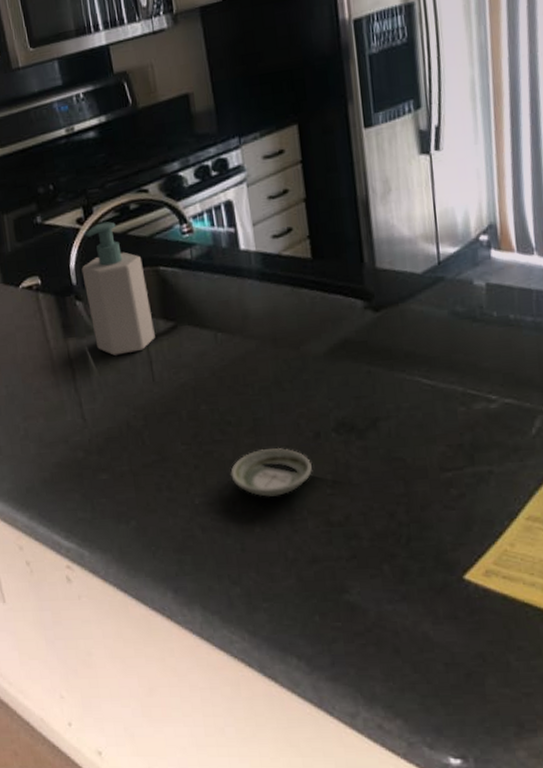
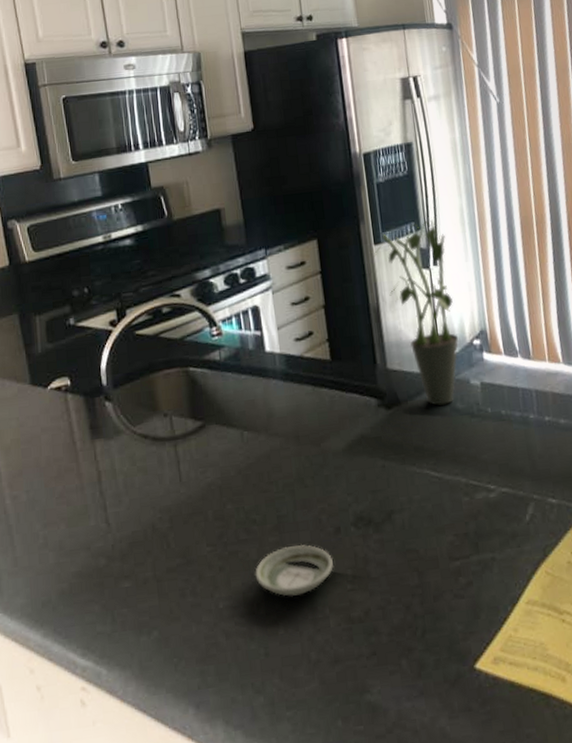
soap bottle: present [81,221,155,356] -> none [112,324,183,456]
potted plant: none [364,95,462,309] -> present [374,219,459,406]

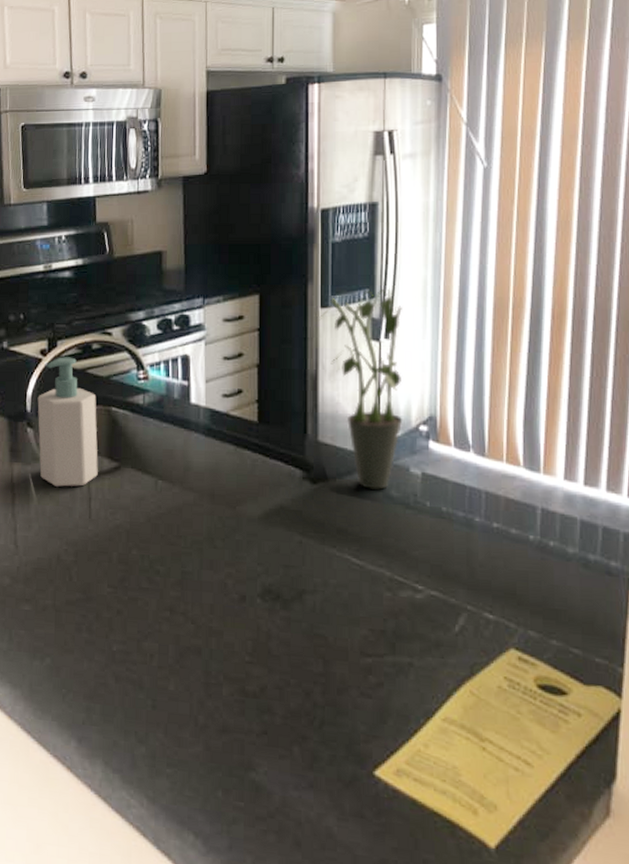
soap bottle: none [112,324,183,456] -> present [37,357,98,487]
saucer: present [255,544,333,596] -> none [152,604,233,656]

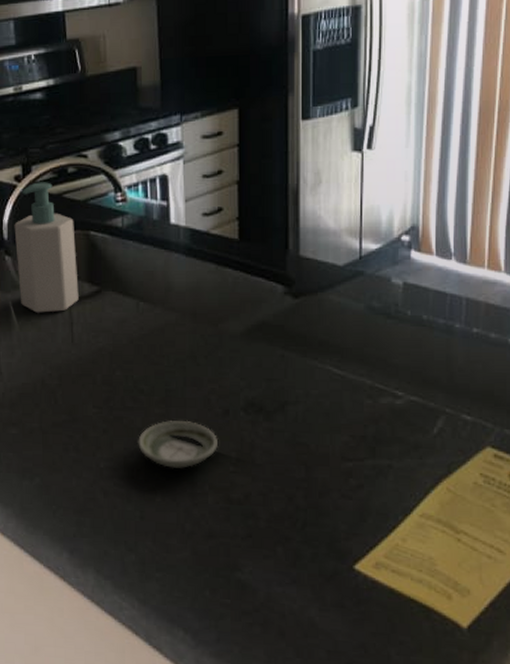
saucer: none [152,604,233,656] -> present [138,420,218,468]
potted plant: present [319,288,403,490] -> none [300,96,385,301]

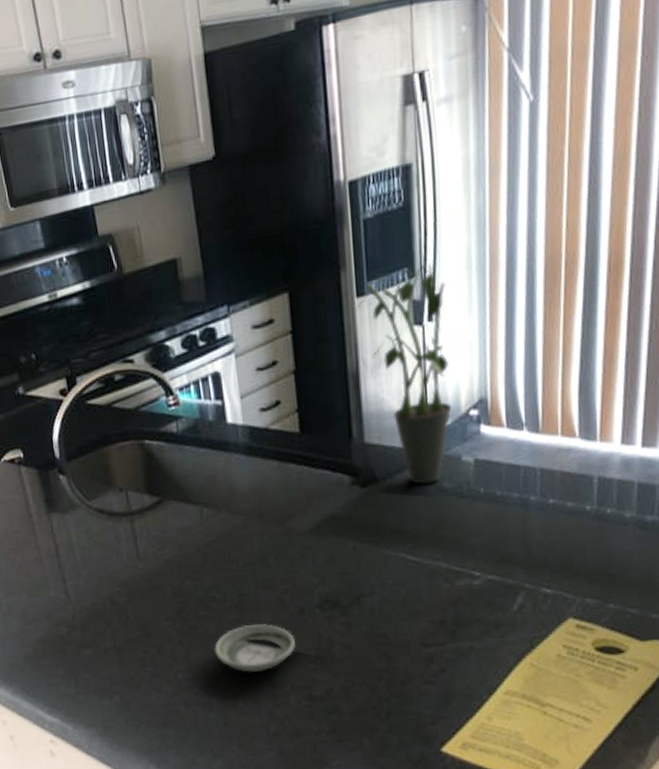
soap bottle: present [14,182,79,313] -> none [64,393,140,531]
potted plant: none [300,96,385,301] -> present [356,263,452,484]

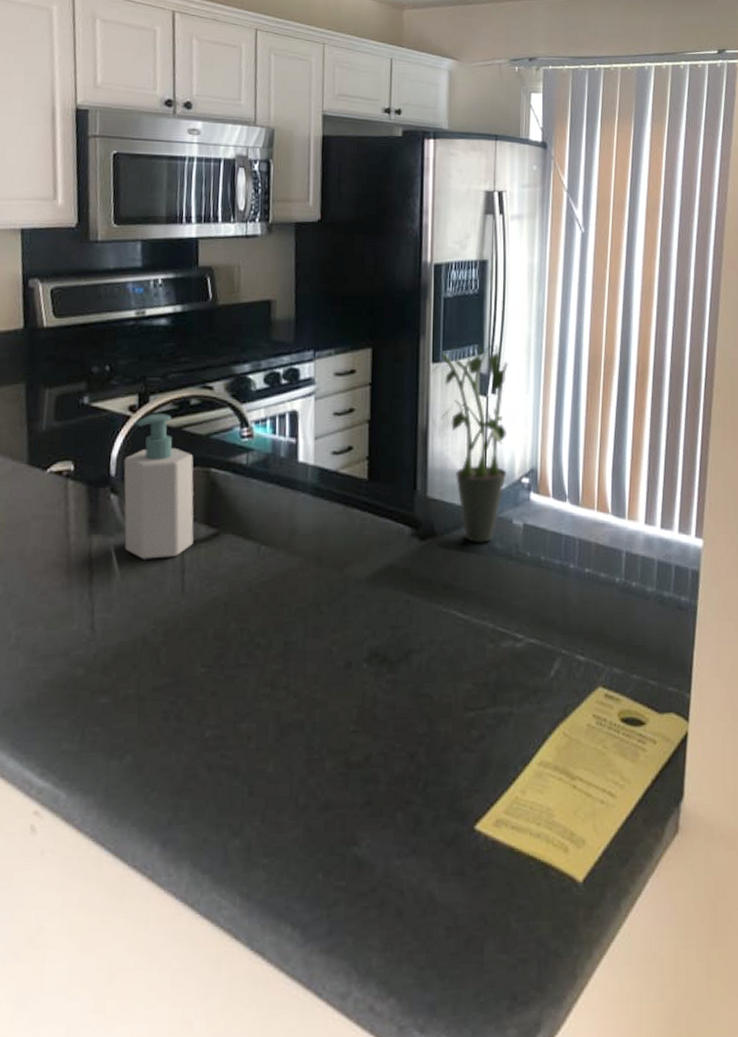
soap bottle: none [64,393,140,531] -> present [123,413,194,559]
saucer: present [214,623,295,672] -> none [250,675,338,732]

